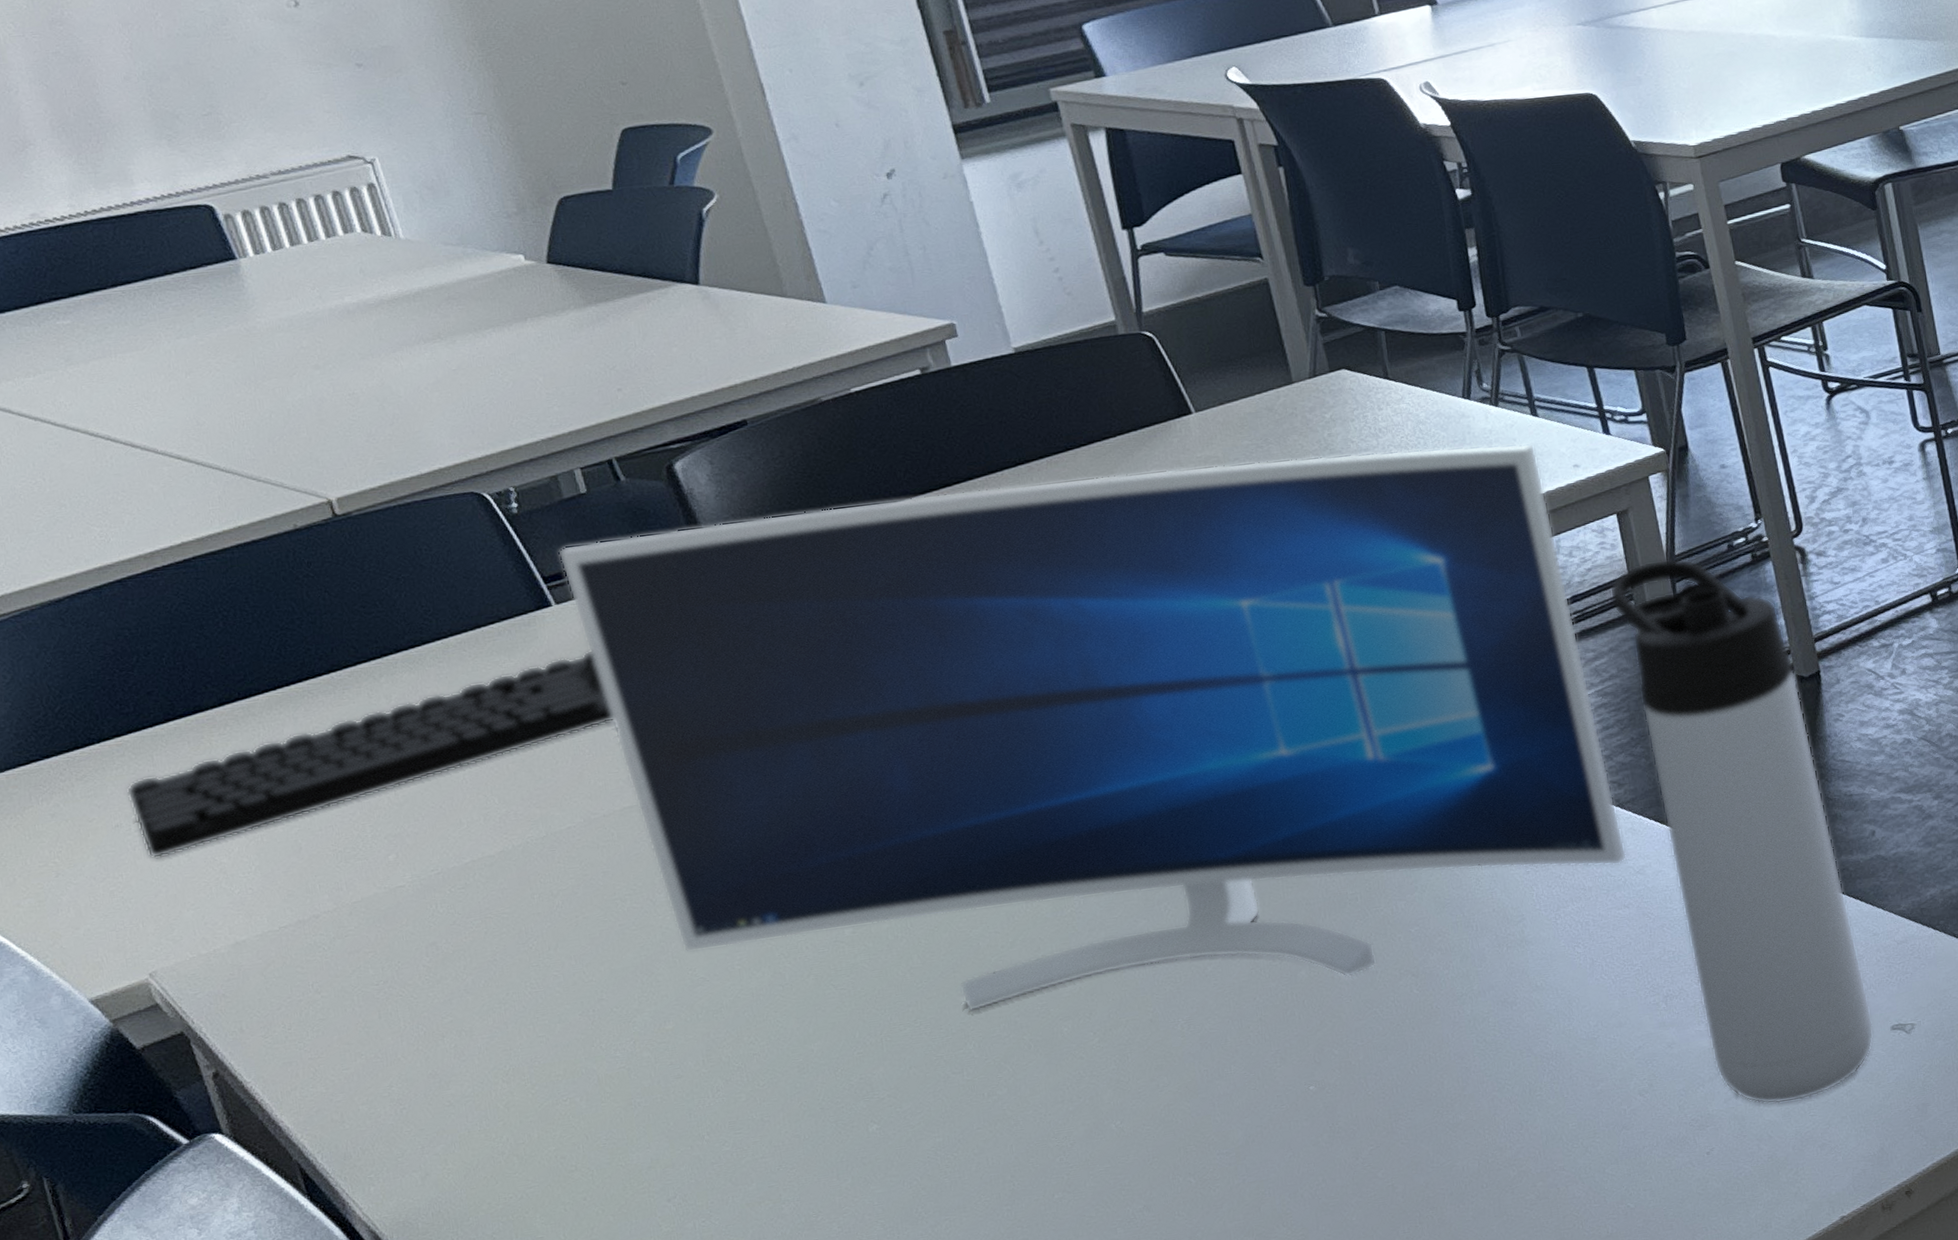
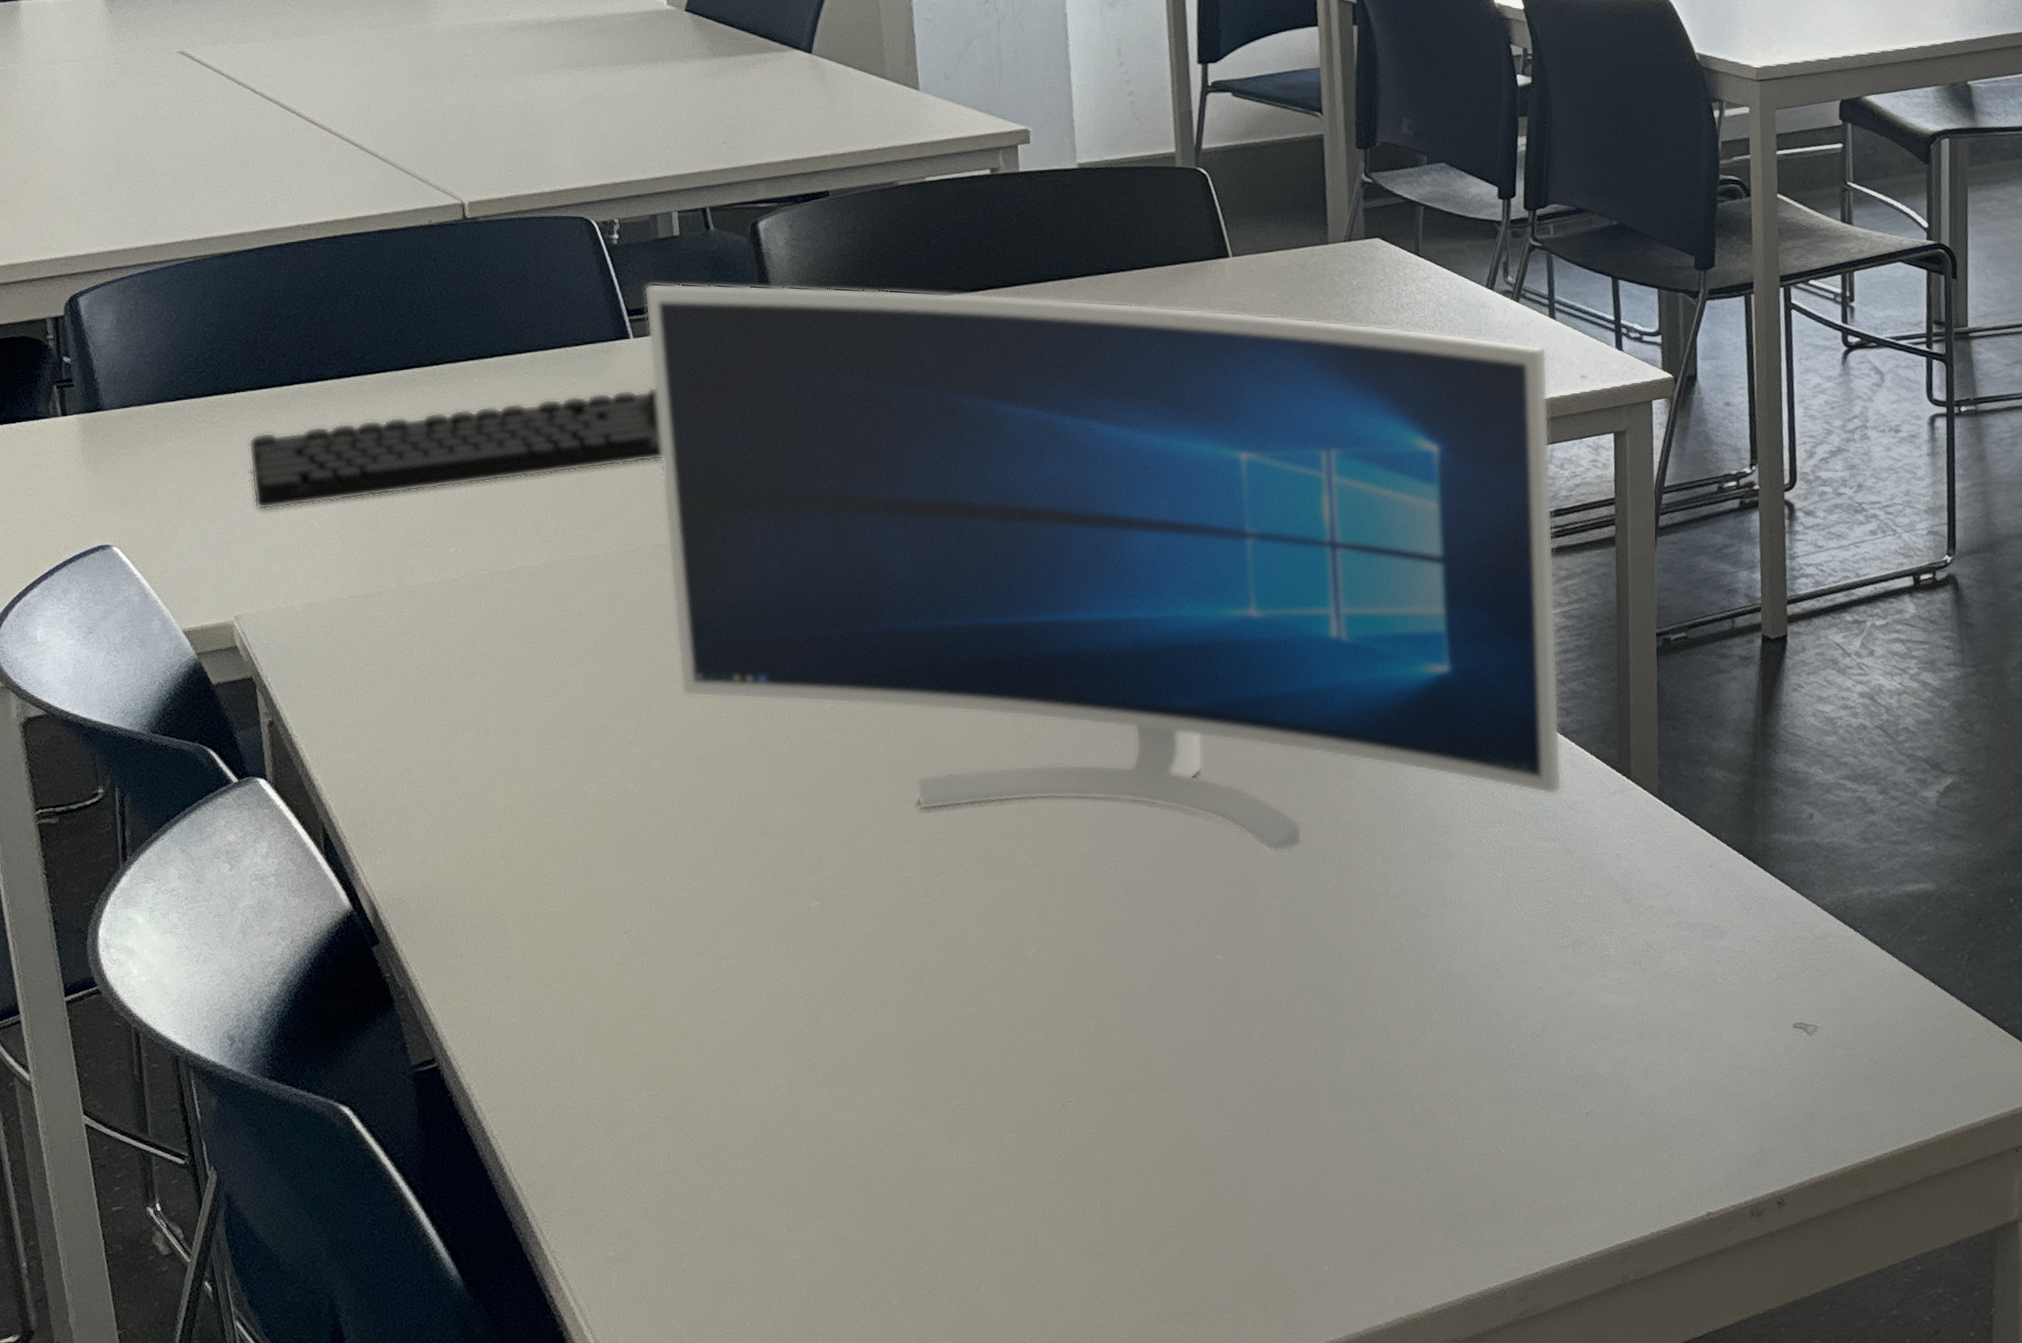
thermos bottle: present [1609,558,1874,1105] -> none [1593,488,1776,1081]

